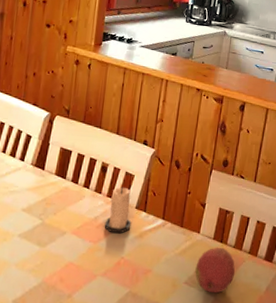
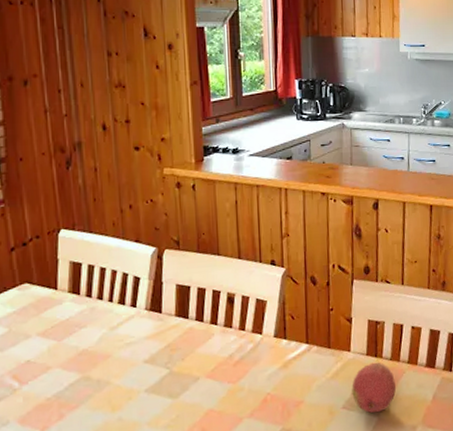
candle: present [104,187,132,234] -> none [241,315,272,369]

